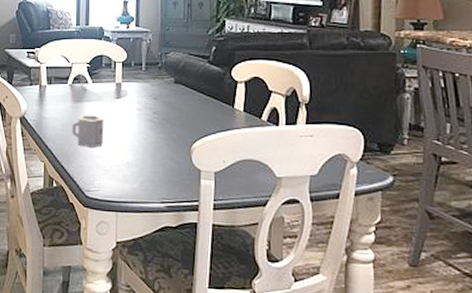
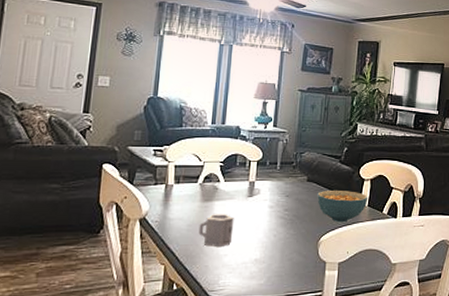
cereal bowl: none [186,92,244,129] -> present [317,189,368,223]

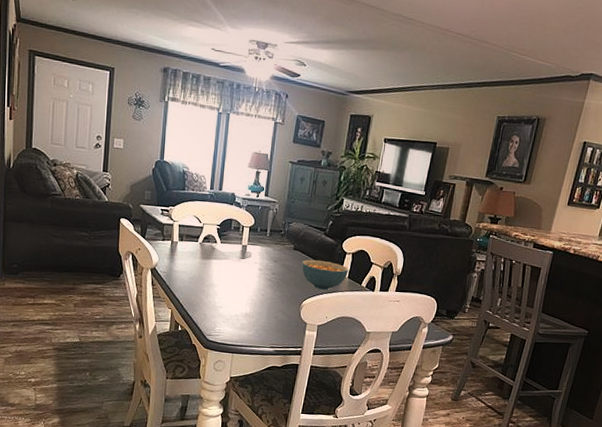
cup: present [198,214,234,248] -> none [198,270,229,300]

